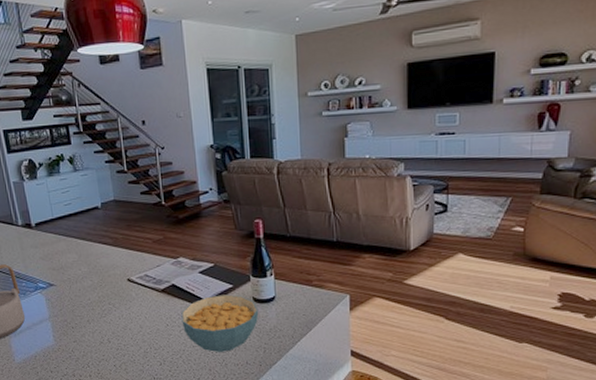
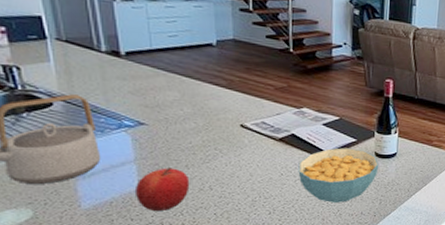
fruit: none [52,322,93,364] -> present [136,166,190,212]

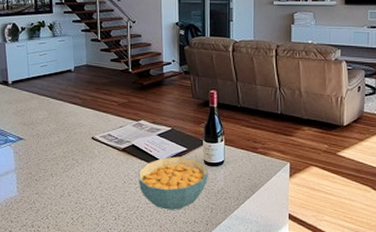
fruit: present [136,166,190,212] -> none [15,175,54,215]

